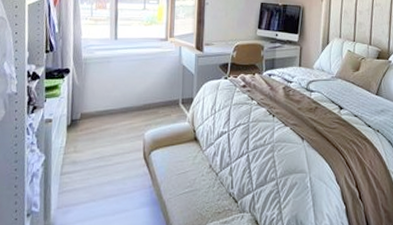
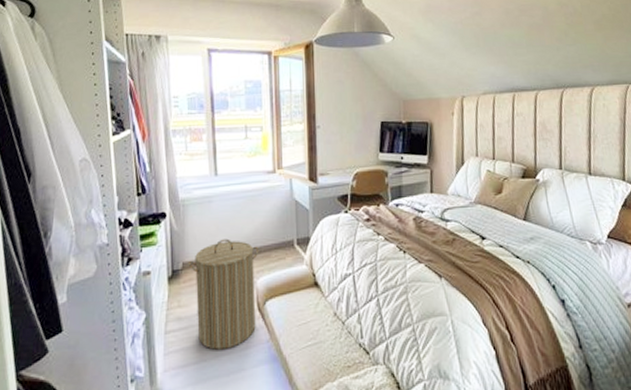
laundry hamper: none [85,95,149,192] -> present [188,238,259,350]

